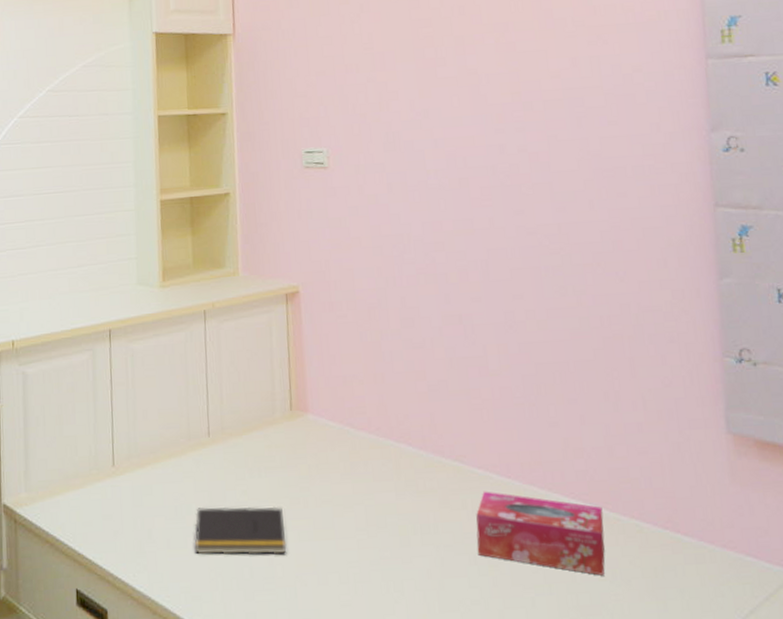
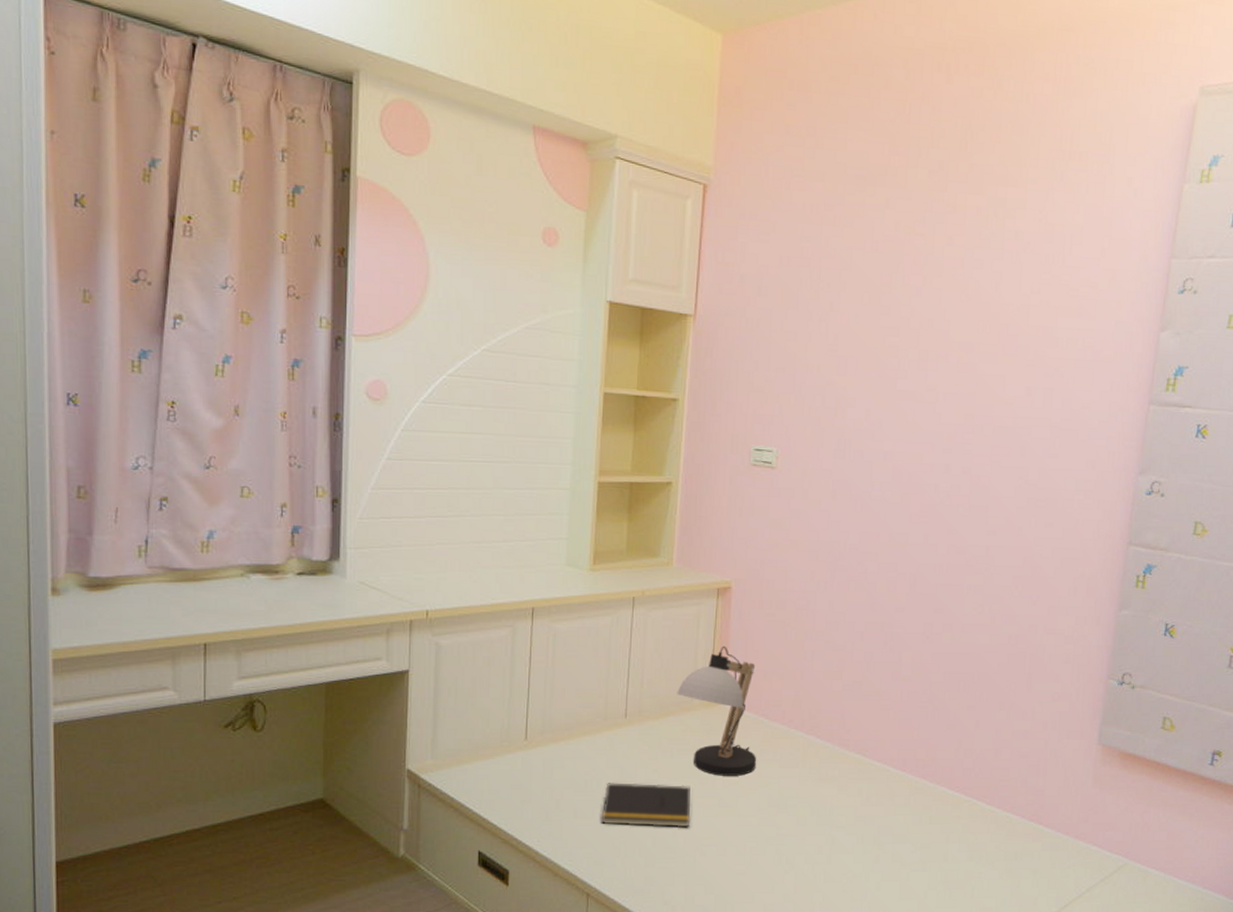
desk lamp: none [257,353,348,494] -> present [677,645,757,776]
tissue box: present [476,491,605,576] -> none [865,781,981,857]

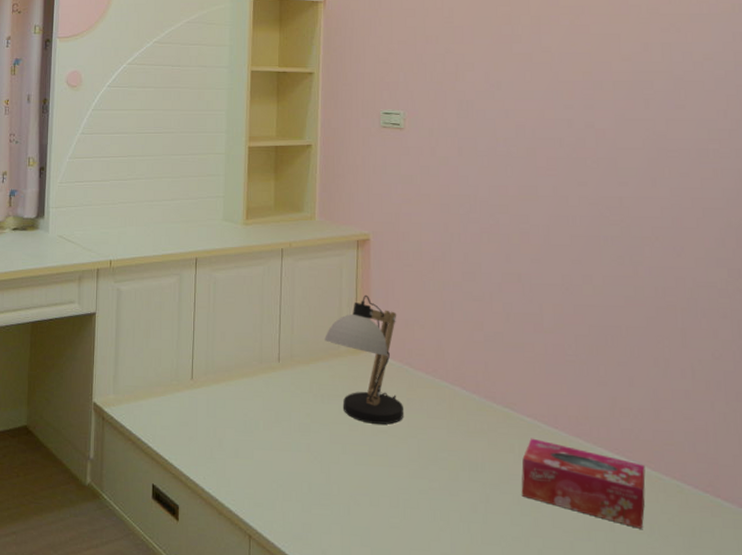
notepad: present [601,783,691,828] -> none [260,424,343,474]
tissue box: none [865,781,981,857] -> present [521,438,646,529]

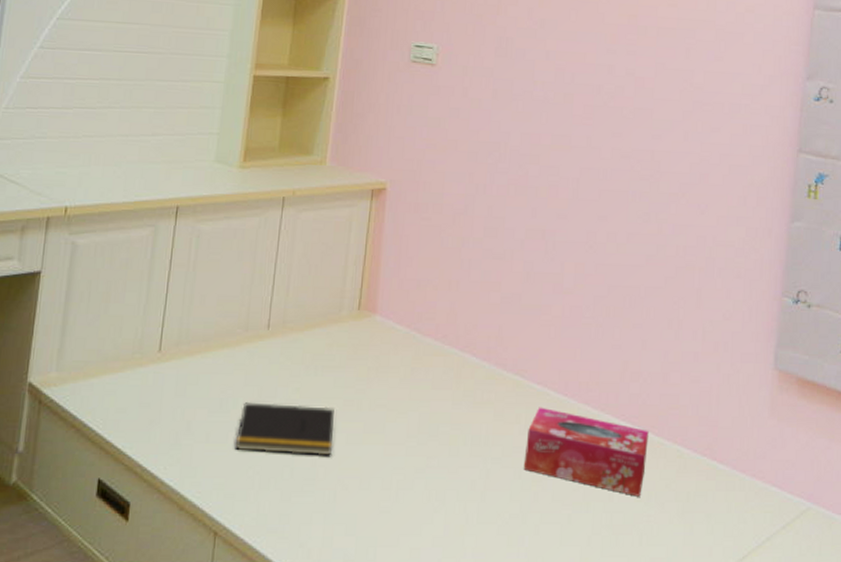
notepad: none [260,424,343,474] -> present [235,402,334,456]
desk lamp: present [325,294,404,424] -> none [324,251,409,397]

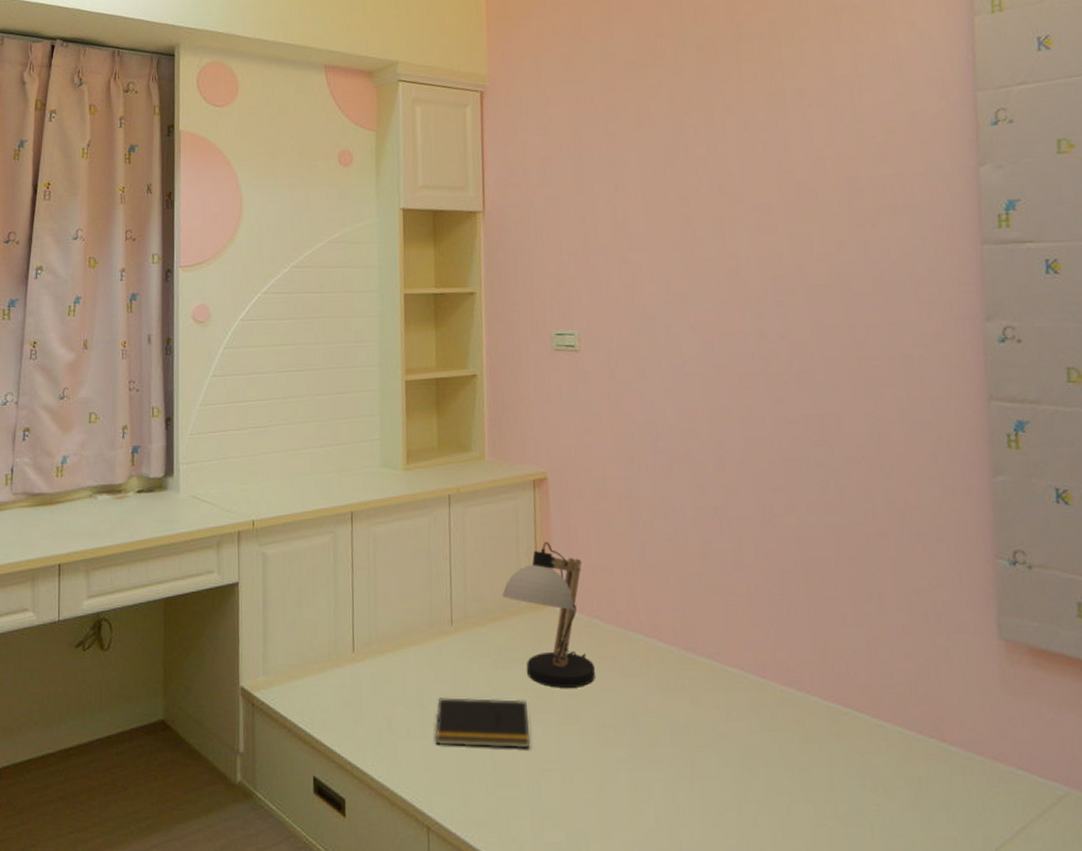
desk lamp: none [324,251,409,397] -> present [502,541,596,688]
tissue box: present [523,407,649,497] -> none [729,691,866,784]

